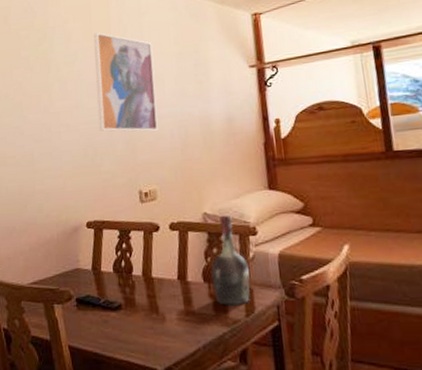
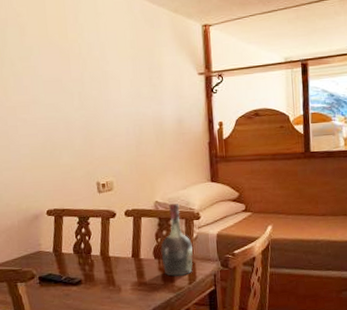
wall art: present [94,32,158,132] -> none [49,29,115,129]

